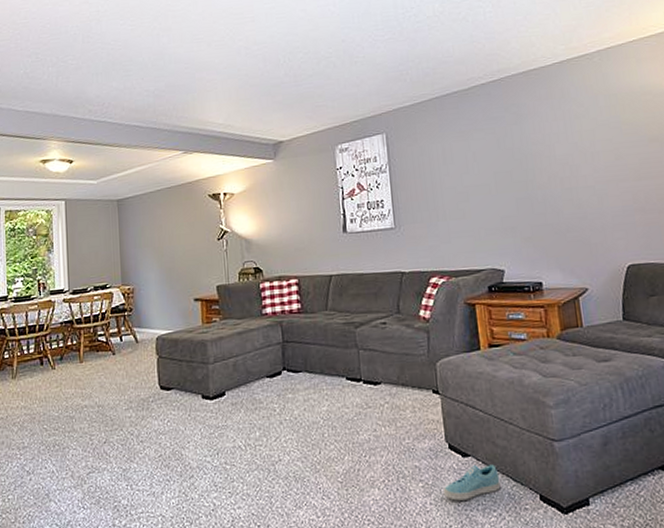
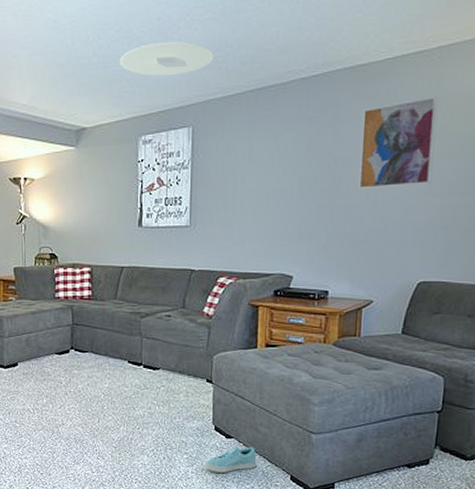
ceiling light: none [310,59,398,91] -> present [119,41,214,77]
wall art: none [541,92,618,180] -> present [359,96,438,190]

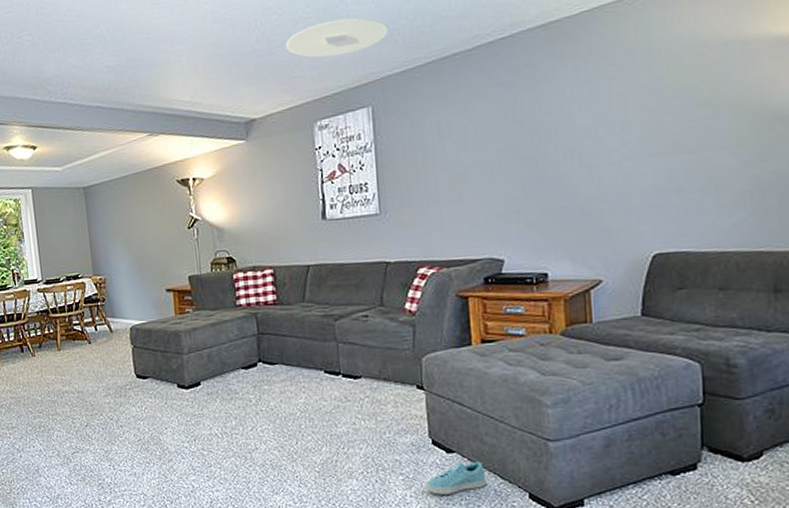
wall art: present [359,96,438,190] -> none [561,45,653,157]

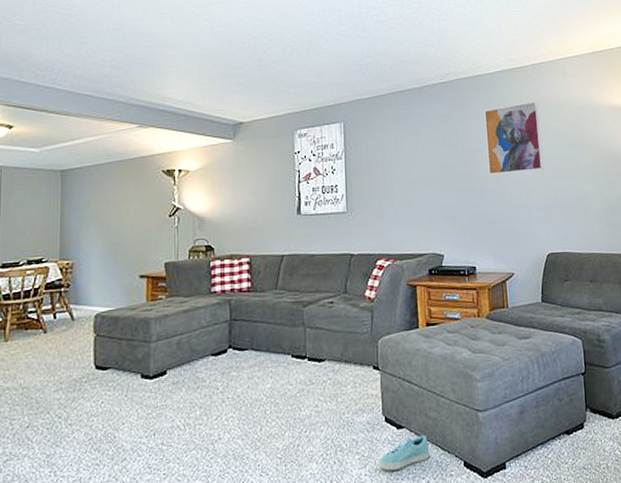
ceiling light: present [285,18,388,58] -> none [274,50,358,79]
wall art: none [561,45,653,157] -> present [483,101,544,176]

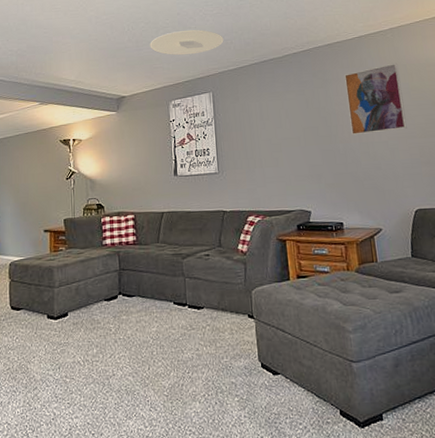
ceiling light: none [274,50,358,79] -> present [150,30,224,56]
sneaker: present [377,435,430,471] -> none [256,382,306,414]

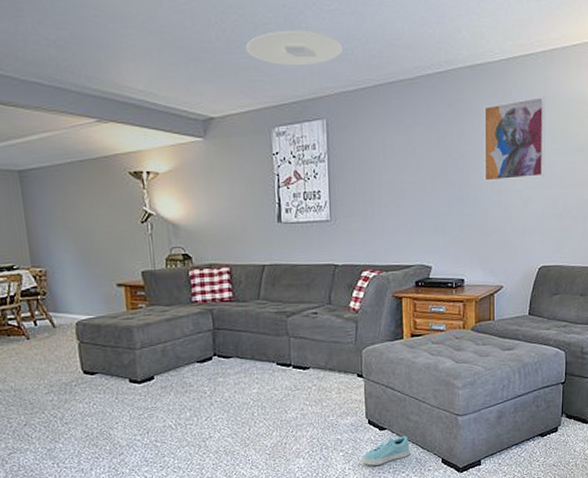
sneaker: none [256,382,306,414] -> present [360,435,410,466]

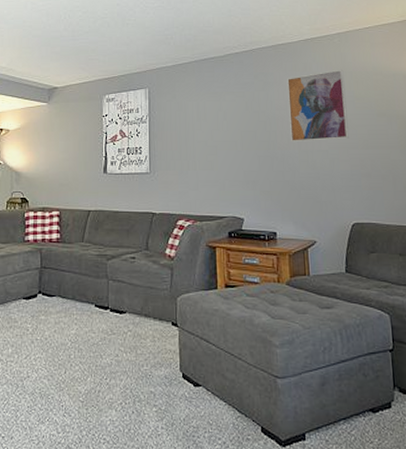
ceiling light: present [245,30,343,66] -> none [86,22,164,48]
sneaker: present [360,435,410,466] -> none [174,395,227,427]

